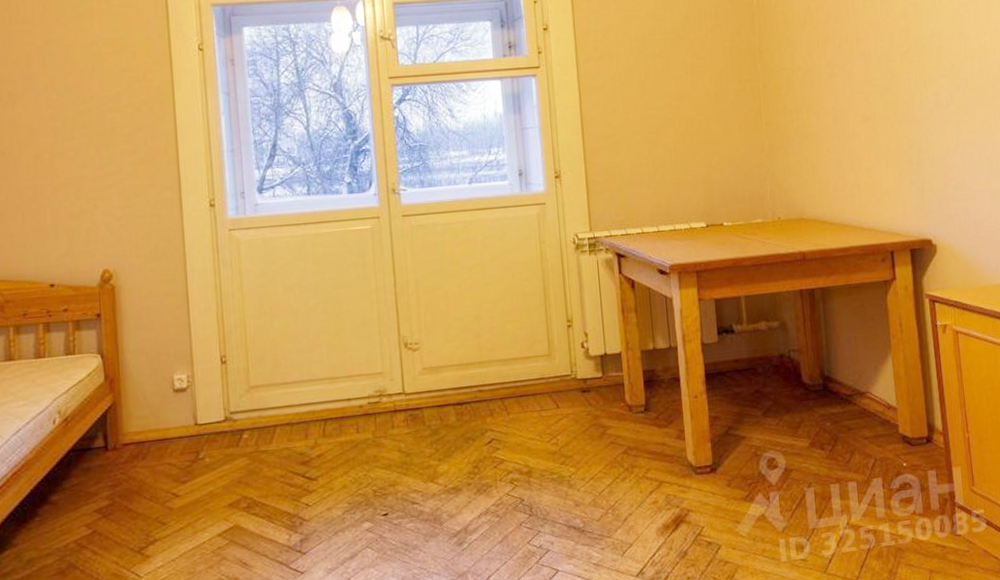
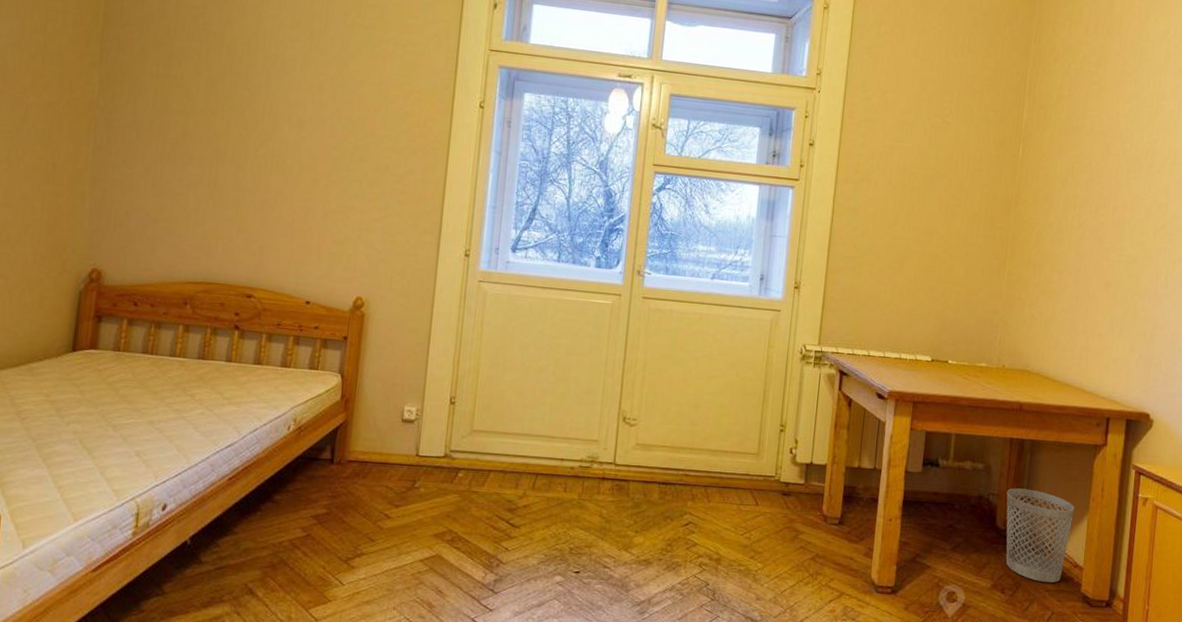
wastebasket: none [807,338,877,431] -> present [1006,488,1075,583]

